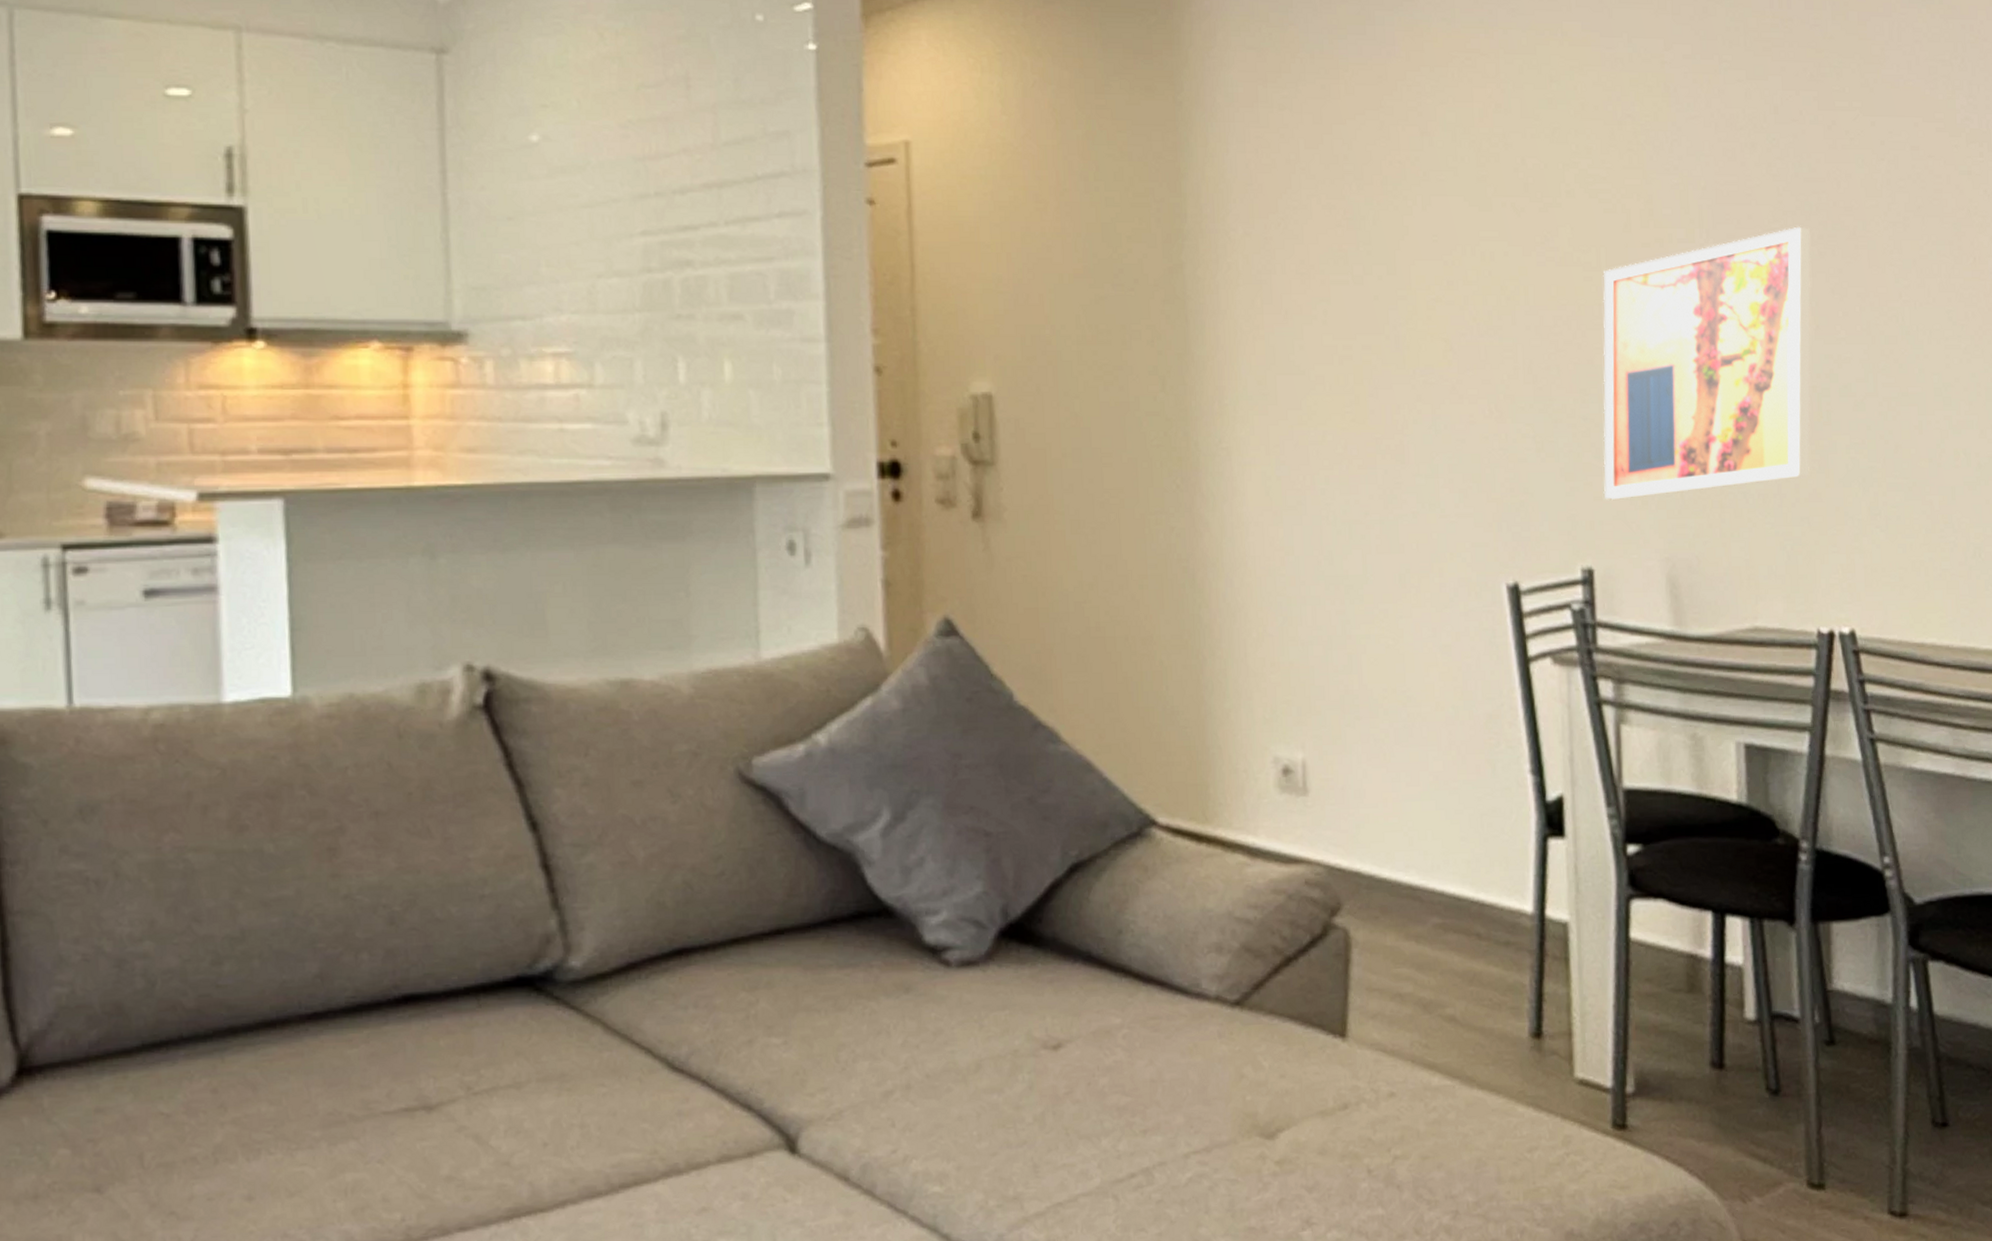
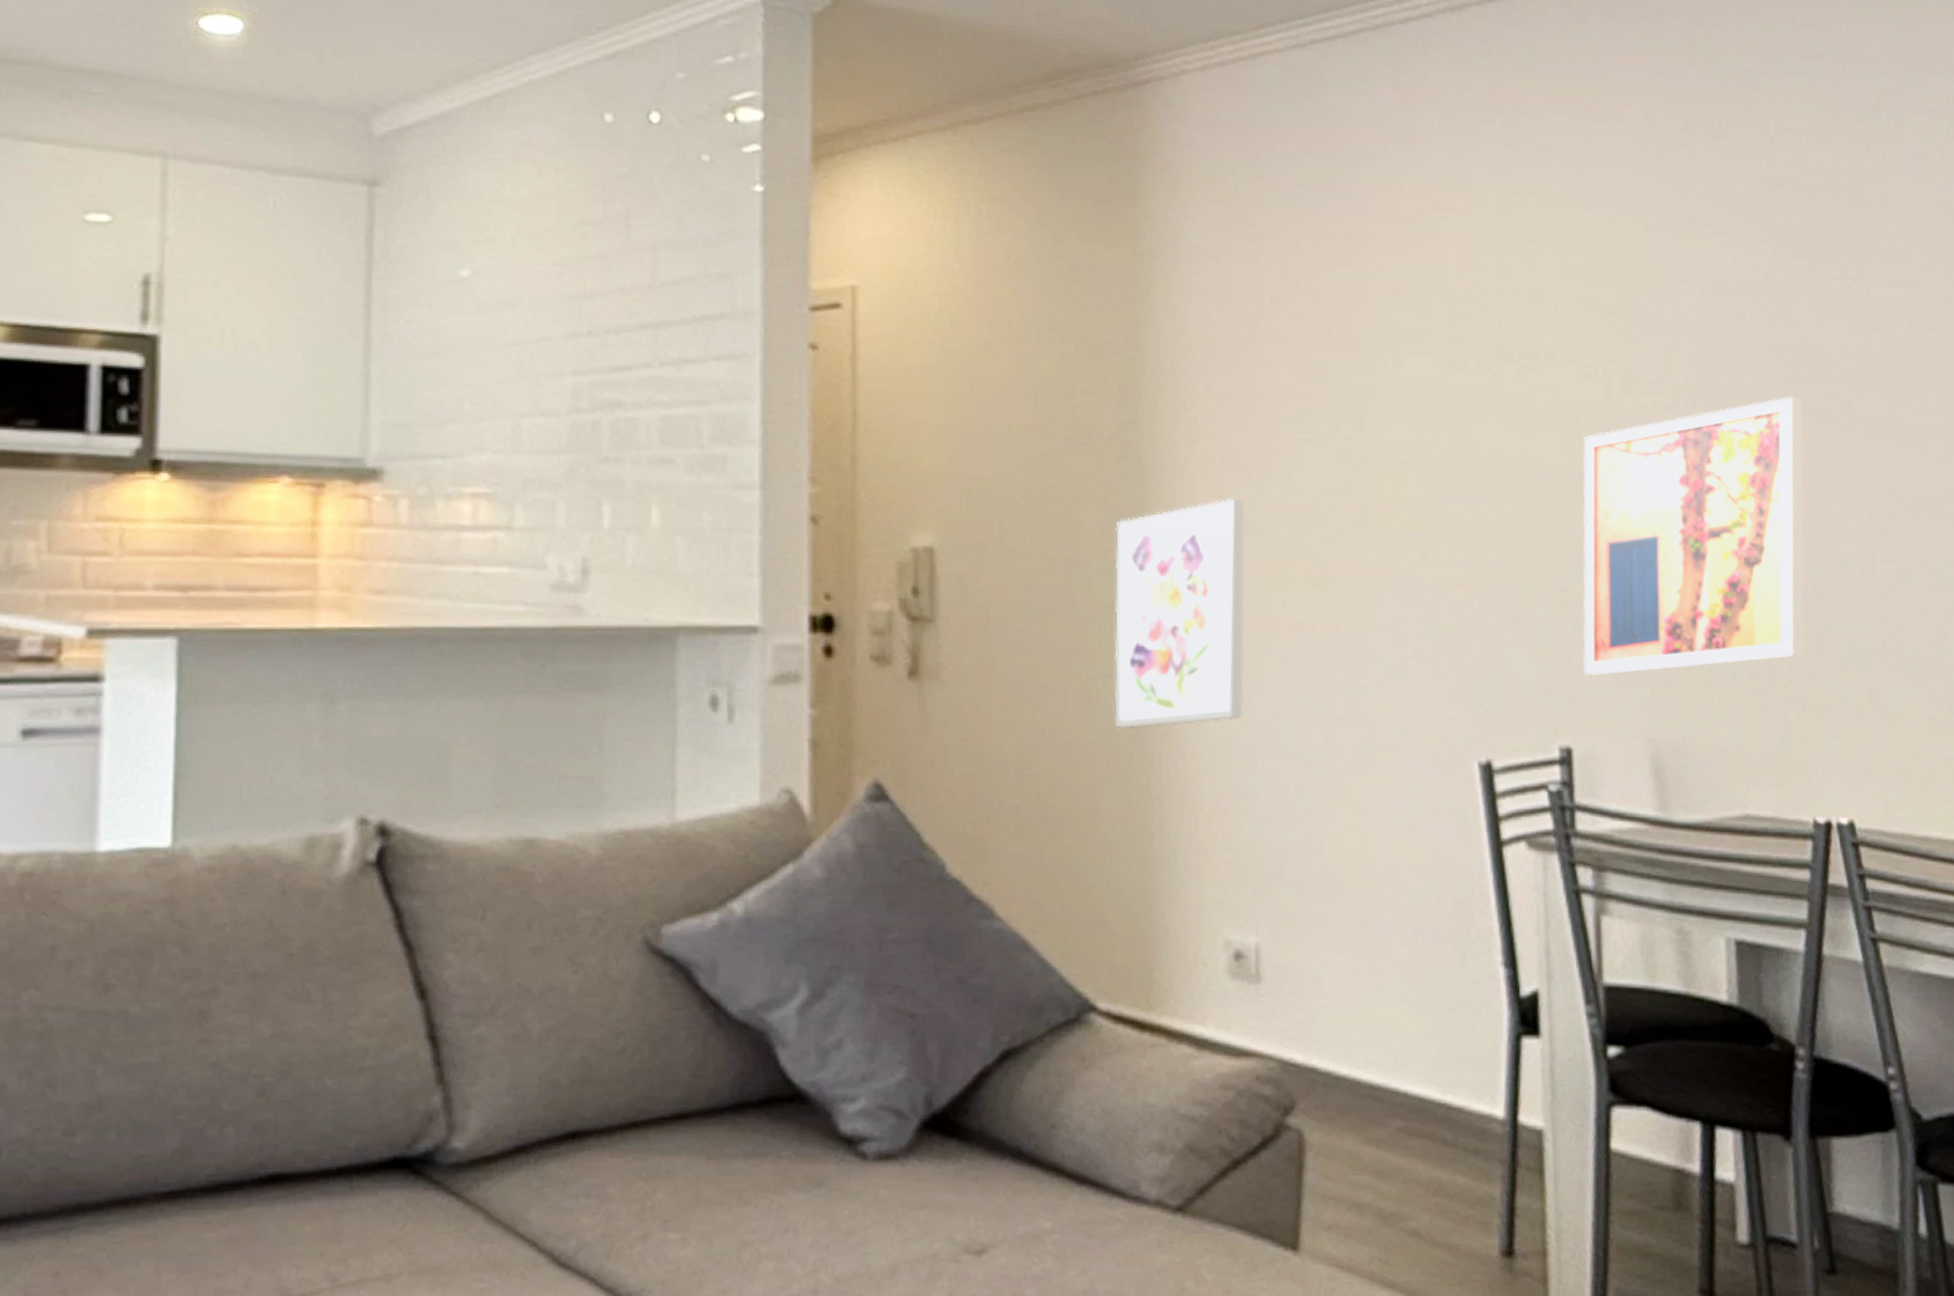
wall art: none [1163,339,1287,562] -> present [1114,498,1245,729]

